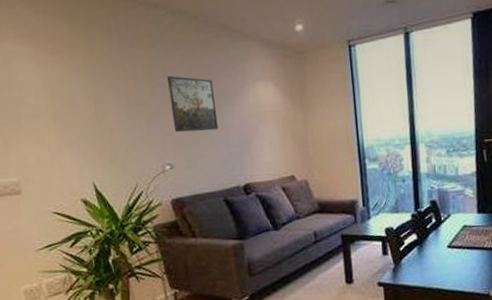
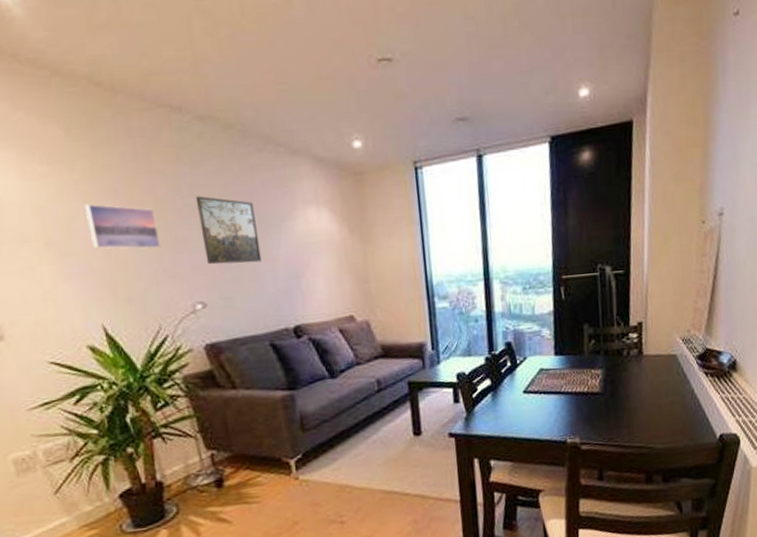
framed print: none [83,84,140,121] -> present [85,203,162,249]

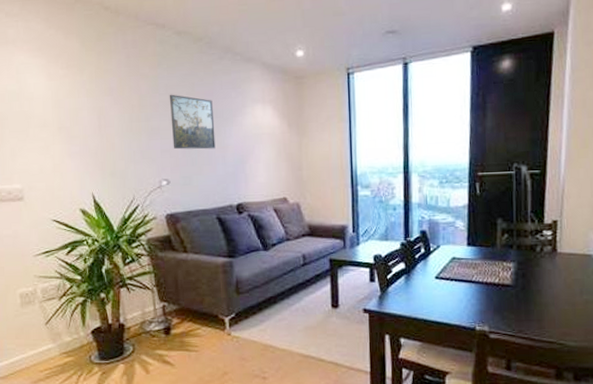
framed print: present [85,203,162,249] -> none [88,99,141,135]

